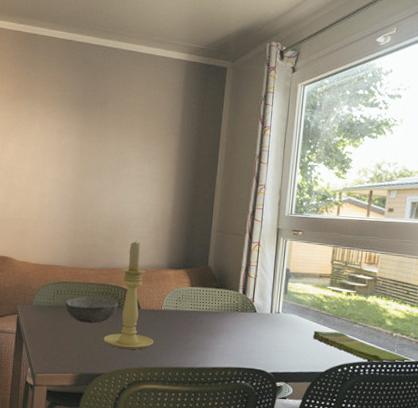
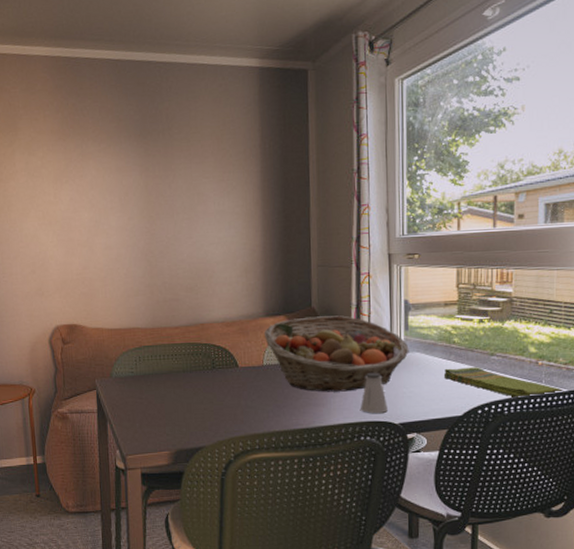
bowl: present [65,296,118,324] -> none [150,358,212,391]
candle holder: present [103,240,153,350] -> none [199,288,258,416]
fruit basket: none [165,273,286,341] -> present [263,315,409,392]
saltshaker: none [240,326,263,362] -> present [361,372,388,413]

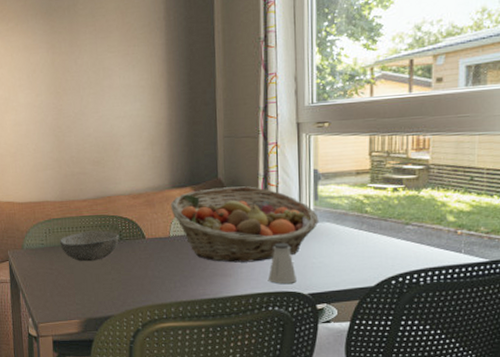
bowl: none [150,358,212,391] -> present [60,230,119,262]
dish towel: present [443,367,564,399] -> none [355,237,486,269]

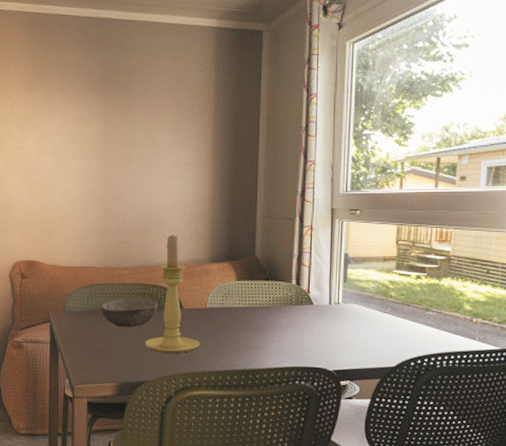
candle holder: none [107,161,165,286] -> present [144,233,199,354]
fruit basket: present [170,186,319,263] -> none [208,265,347,337]
saltshaker: present [269,242,296,284] -> none [297,320,323,359]

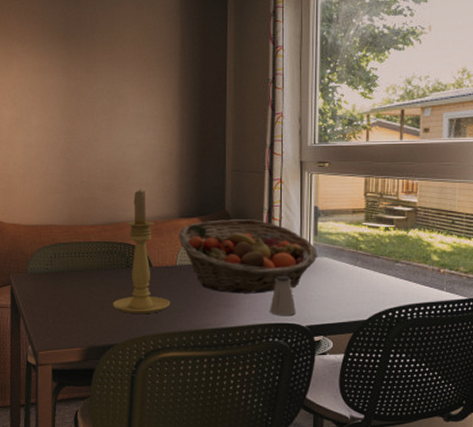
bowl: present [101,298,158,328] -> none [65,257,126,288]
fruit basket: none [208,265,347,337] -> present [178,219,318,294]
saltshaker: none [297,320,323,359] -> present [270,275,296,315]

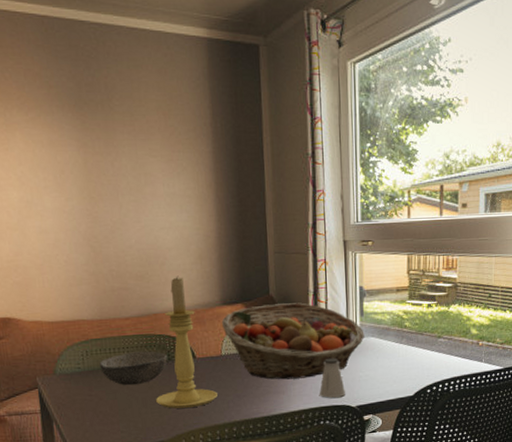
bowl: none [65,257,126,288] -> present [99,351,167,386]

